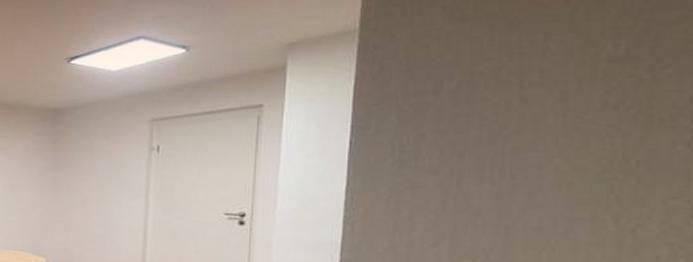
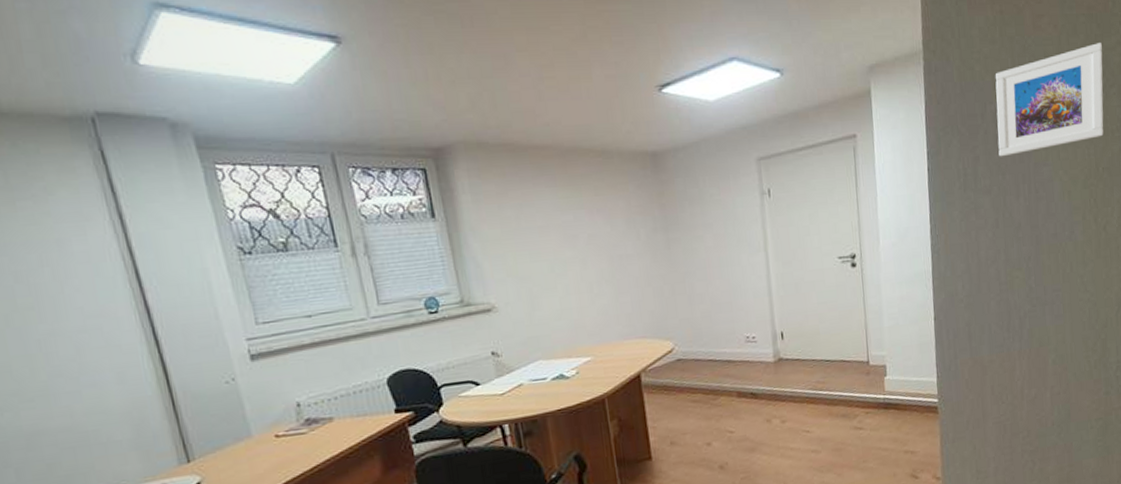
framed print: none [456,18,651,137] -> present [995,43,1104,157]

